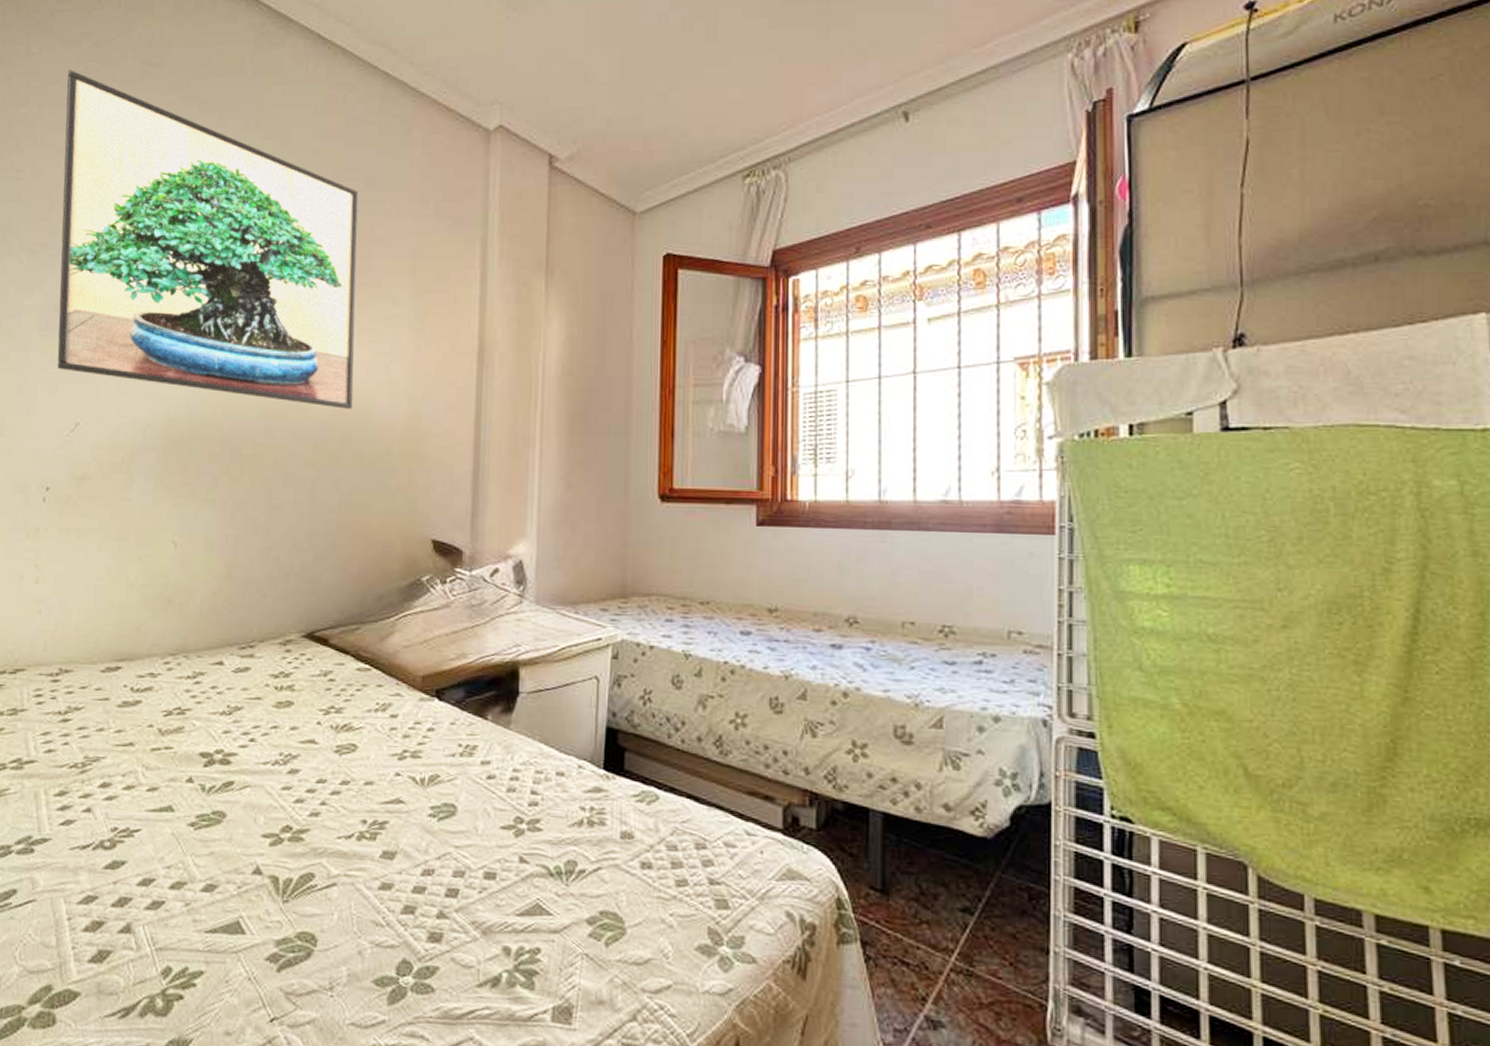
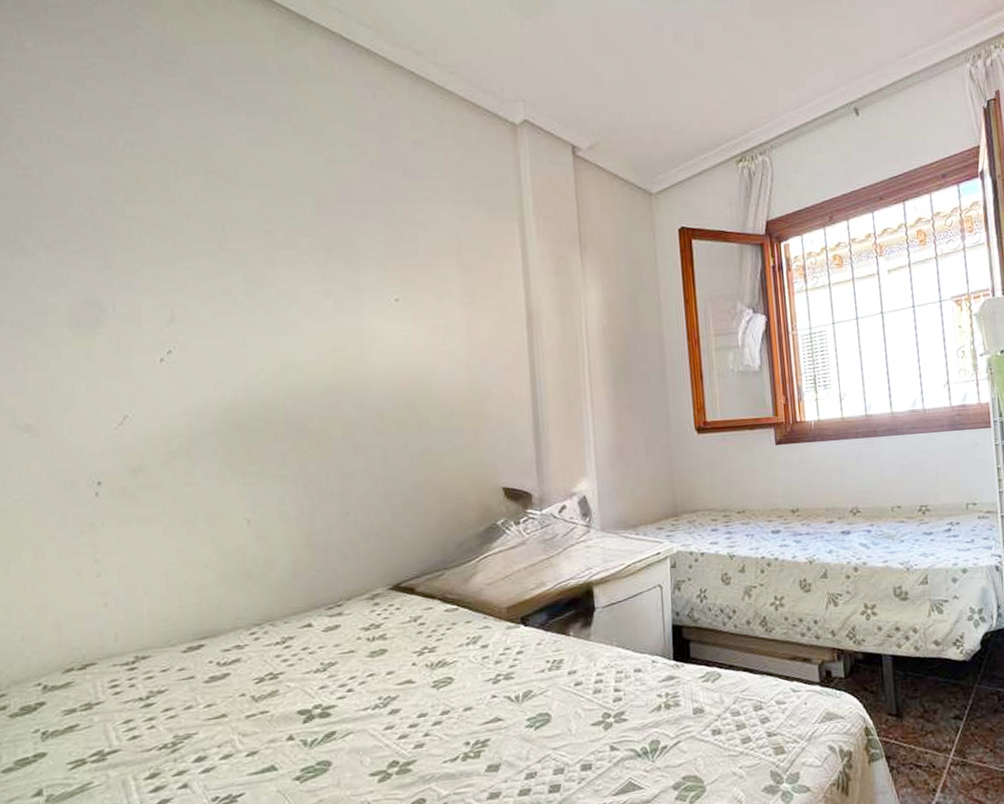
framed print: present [57,70,359,409] -> none [70,66,414,380]

